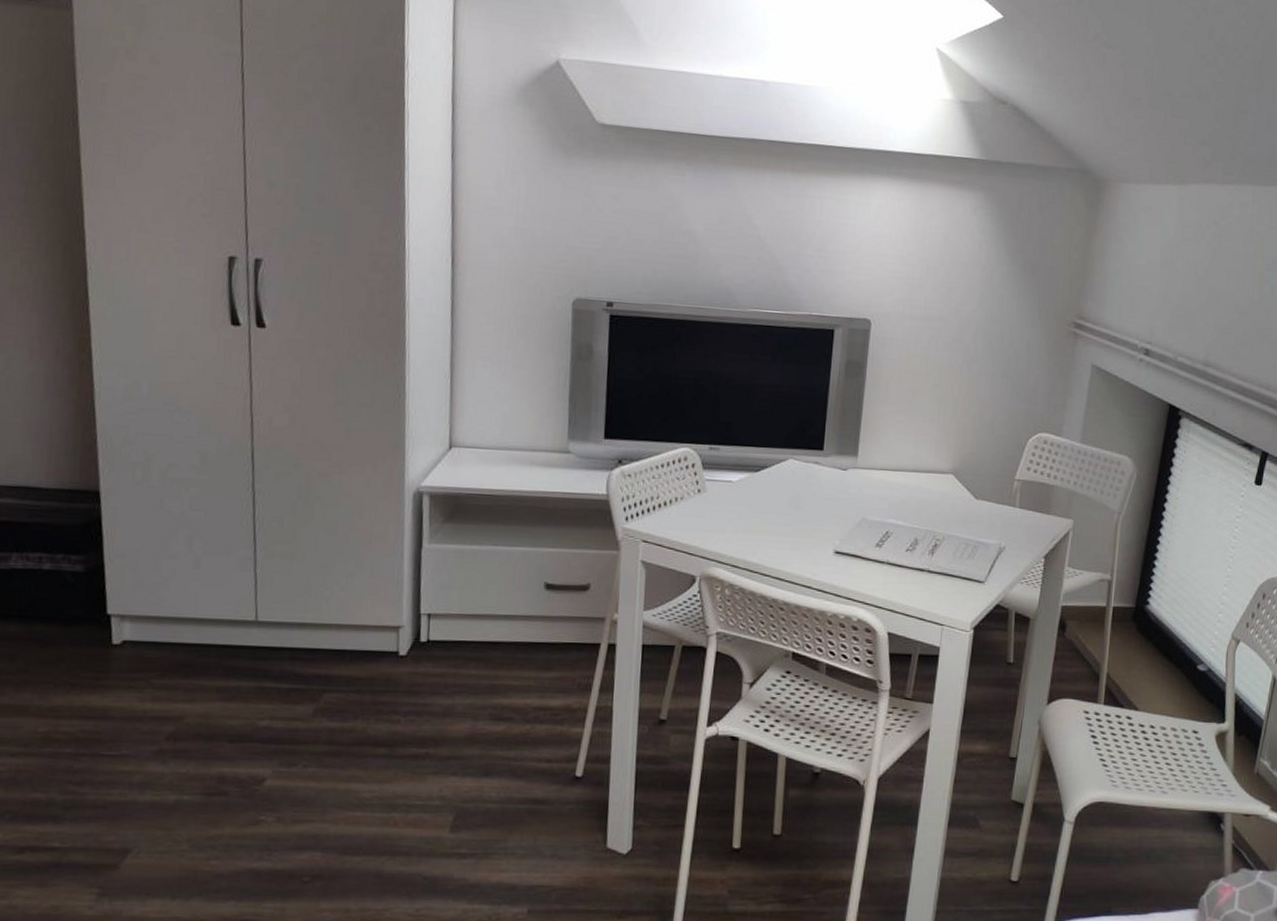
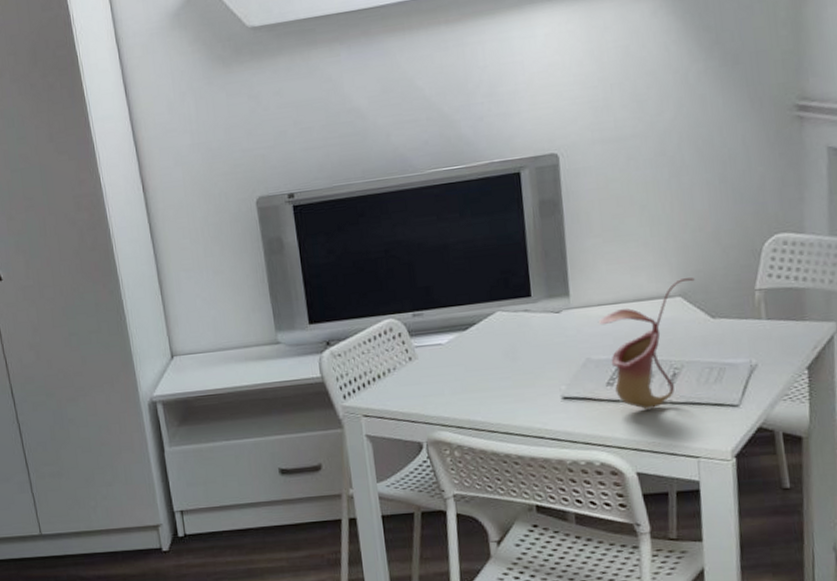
pitcher plant: none [878,458,967,575] -> present [598,277,695,410]

